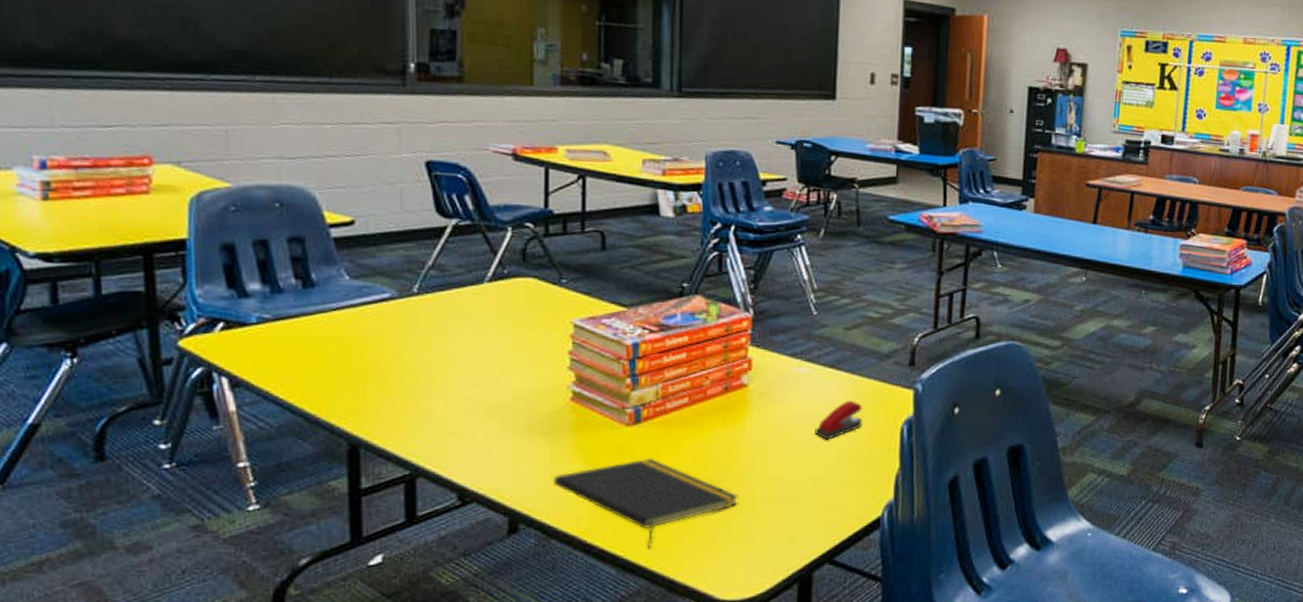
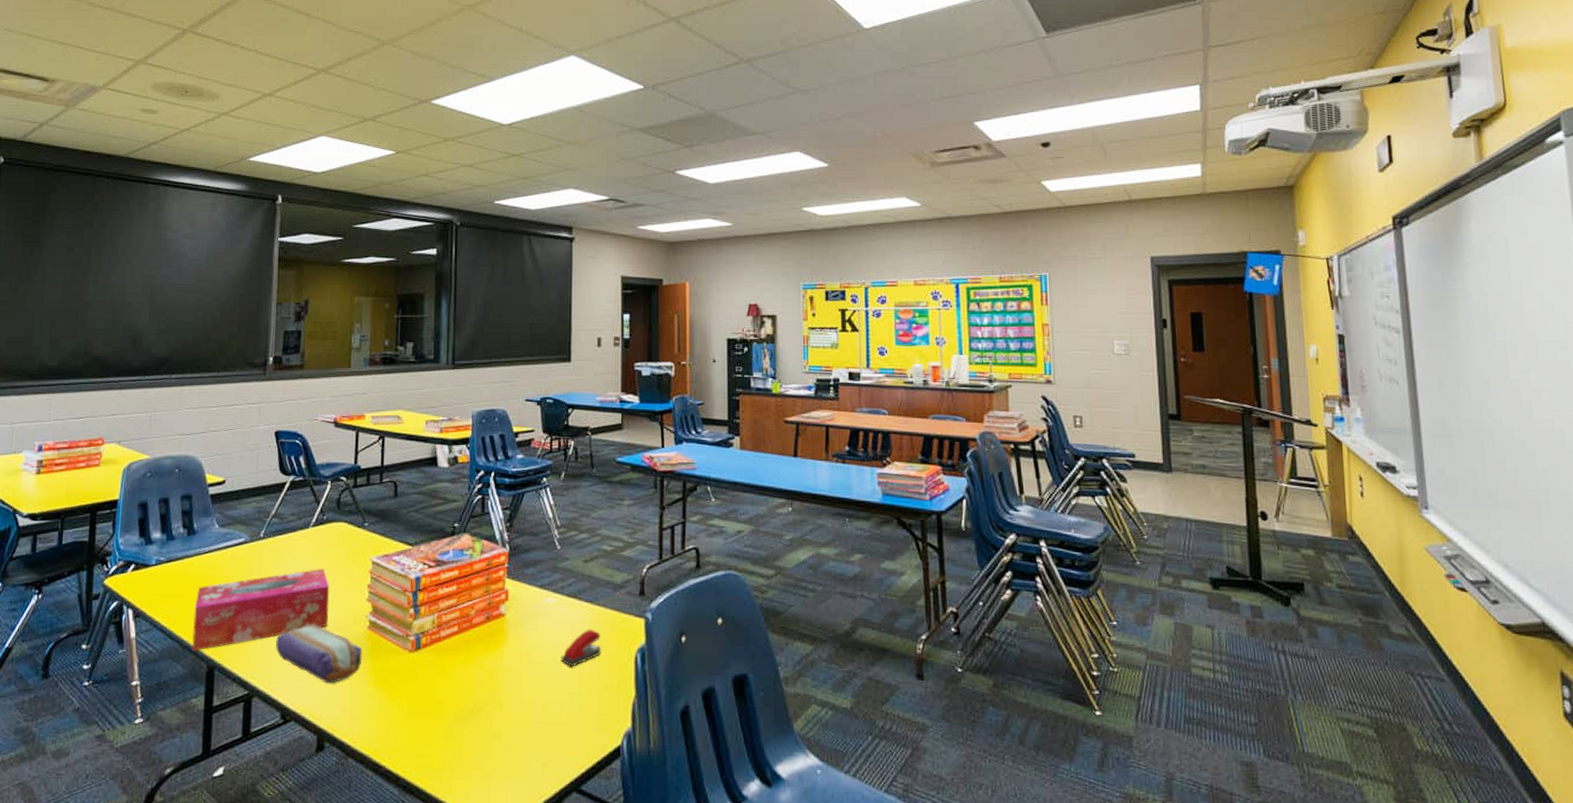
tissue box: none [322,331,517,428] -> present [192,568,330,652]
pencil case: none [445,396,565,461] -> present [276,625,363,684]
notepad: present [552,458,739,549] -> none [351,682,498,771]

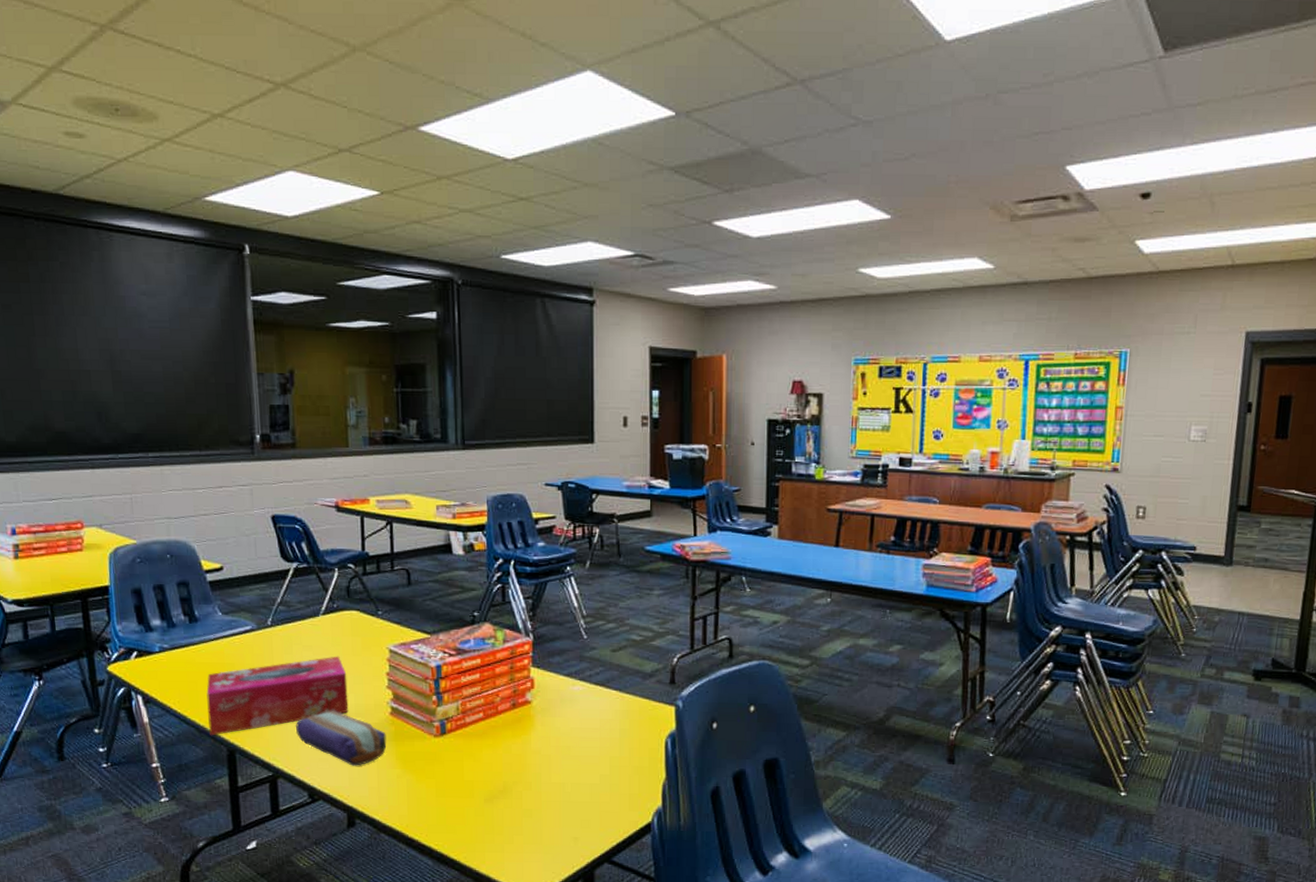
stapler: present [561,629,602,667] -> none [590,715,631,751]

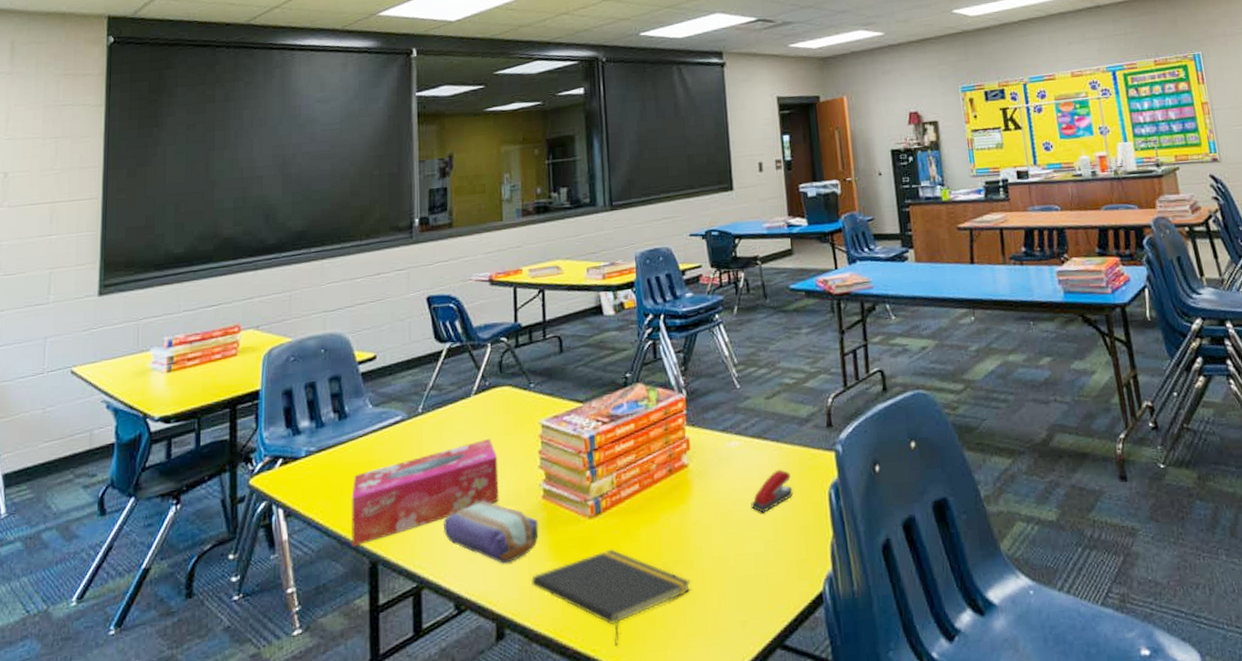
notepad: none [379,765,528,844] -> present [530,549,691,646]
stapler: none [590,715,631,751] -> present [751,469,793,513]

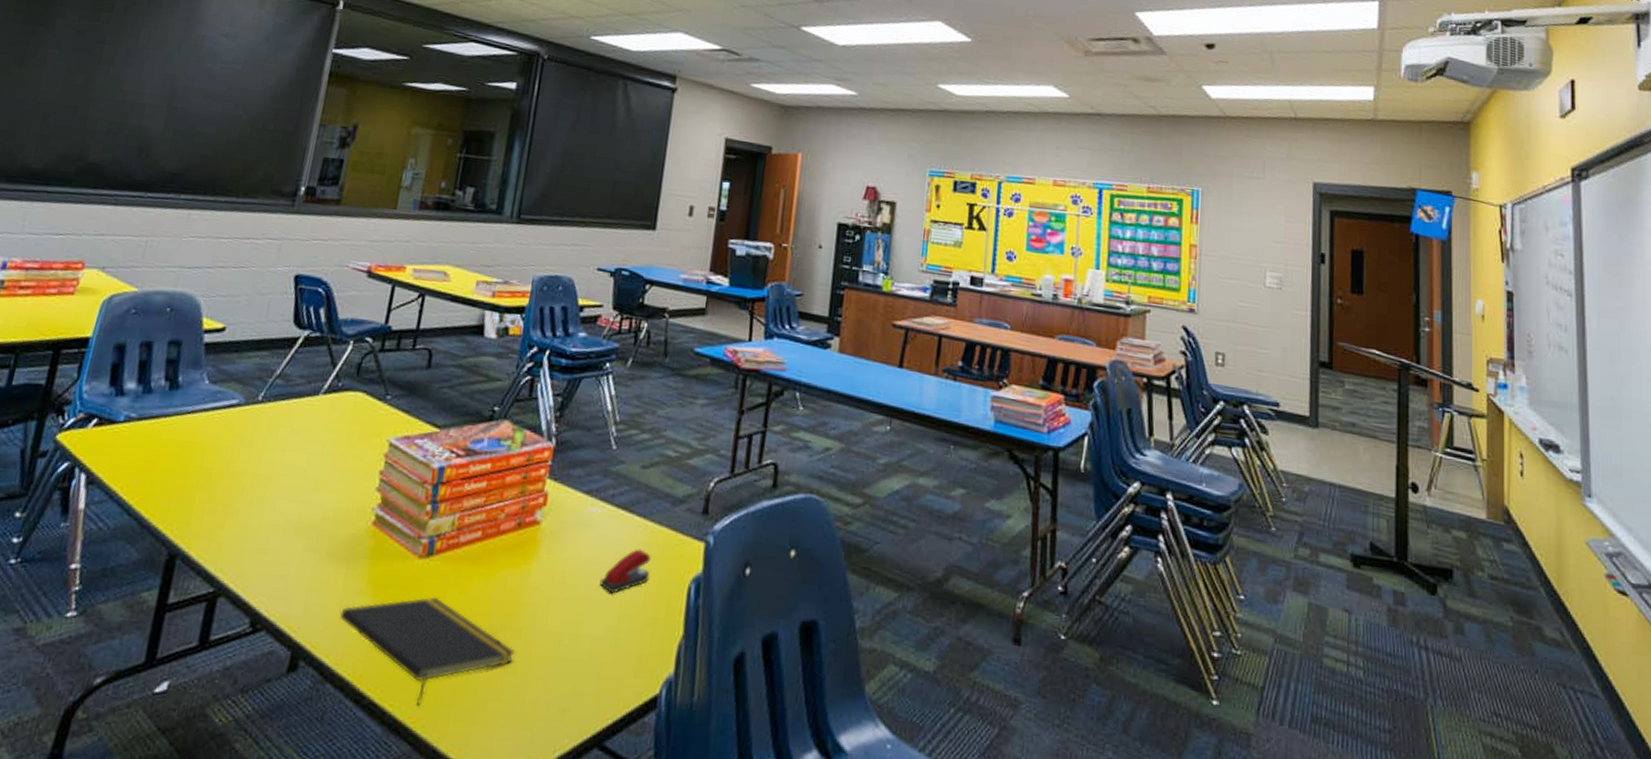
tissue box: present [351,438,499,548] -> none [152,445,334,534]
pencil case: present [444,501,539,564] -> none [256,513,363,588]

